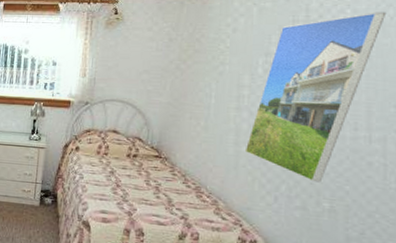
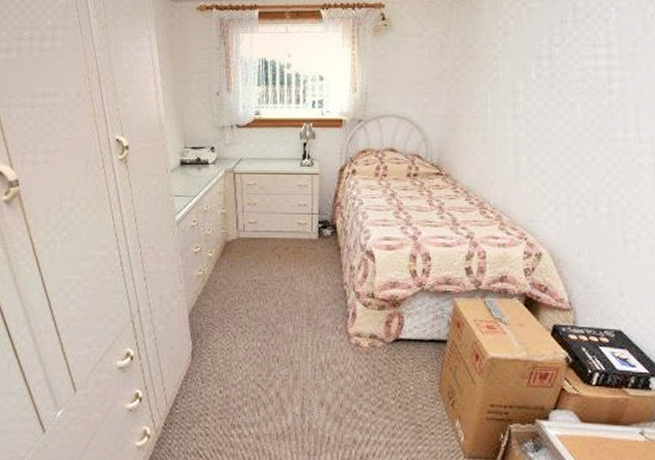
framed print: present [244,12,387,183] -> none [524,9,647,188]

